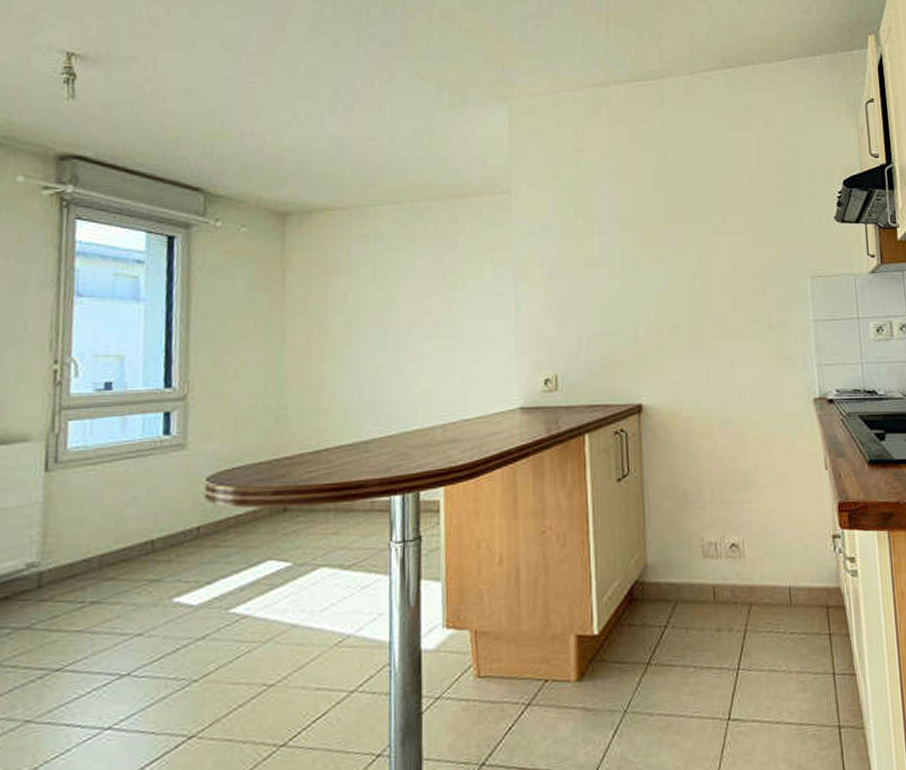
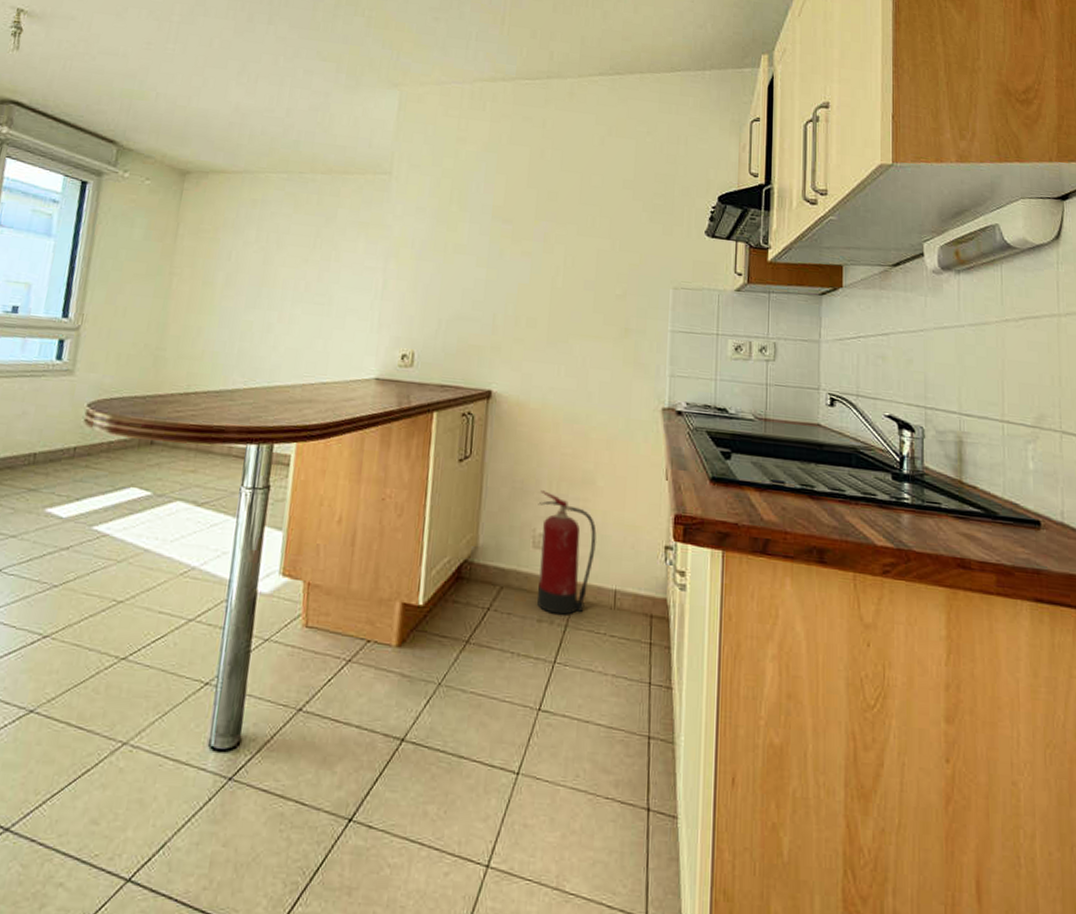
fire extinguisher: none [703,498,765,621] -> present [537,490,597,615]

